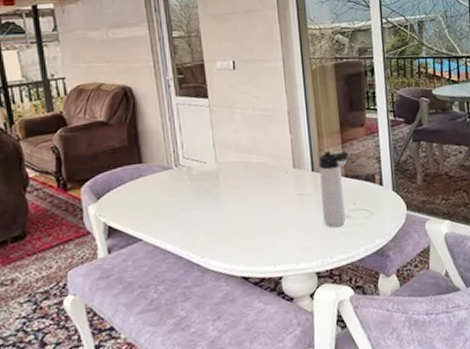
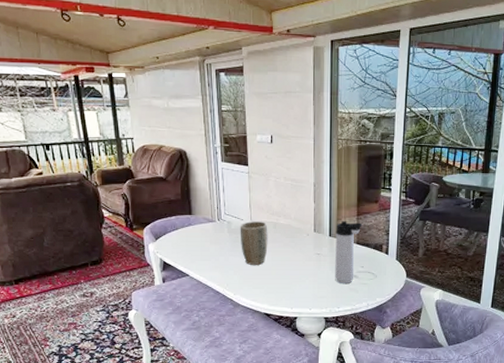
plant pot: none [203,162,240,218] -> present [240,221,268,265]

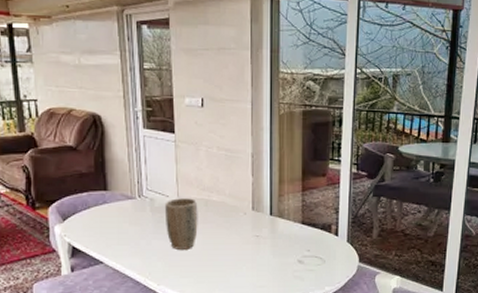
thermos bottle: present [335,221,362,283] -> none [277,198,308,270]

